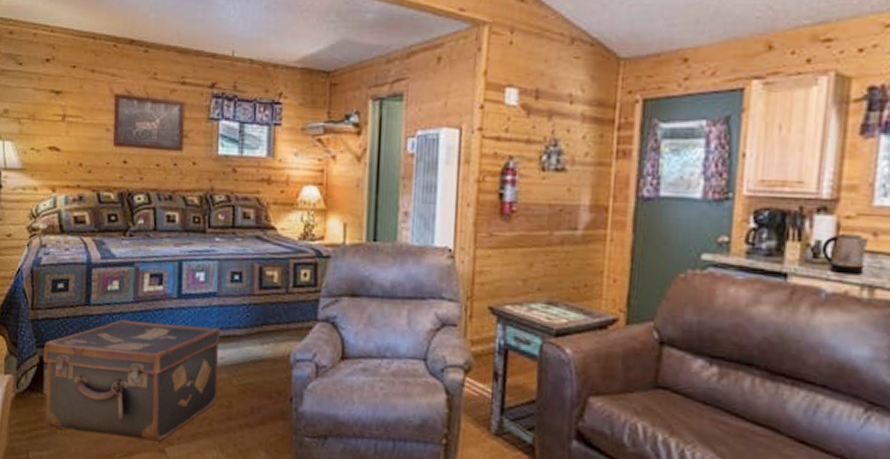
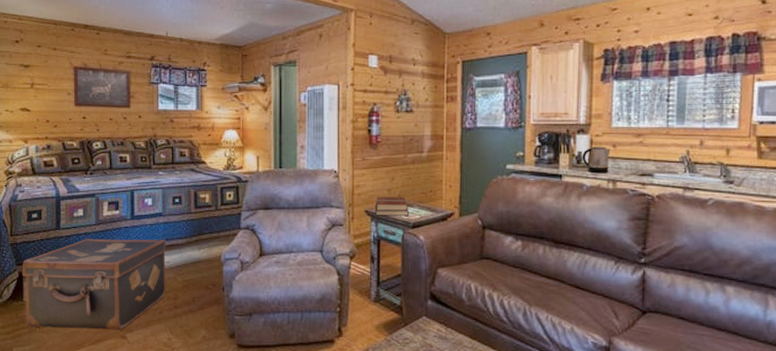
books: none [503,288,553,320] -> present [375,196,410,217]

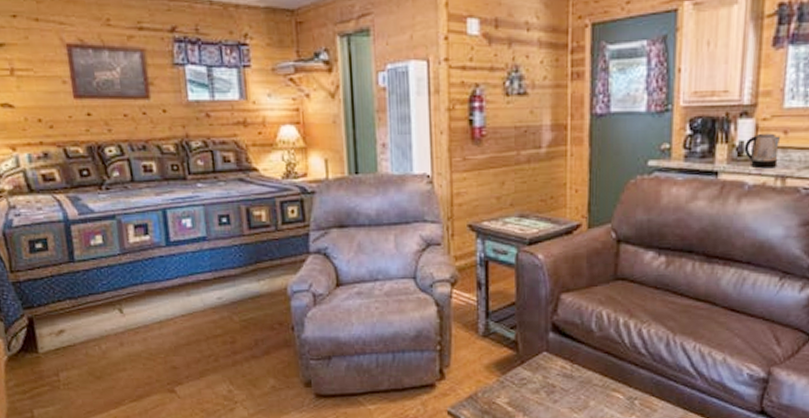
suitcase: present [22,238,166,330] -> none [31,270,221,384]
books: present [375,196,410,217] -> none [480,206,525,232]

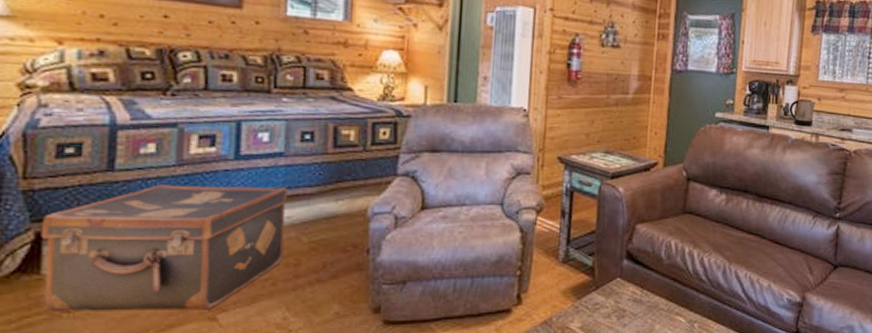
suitcase: none [31,270,221,384] -> present [41,184,287,312]

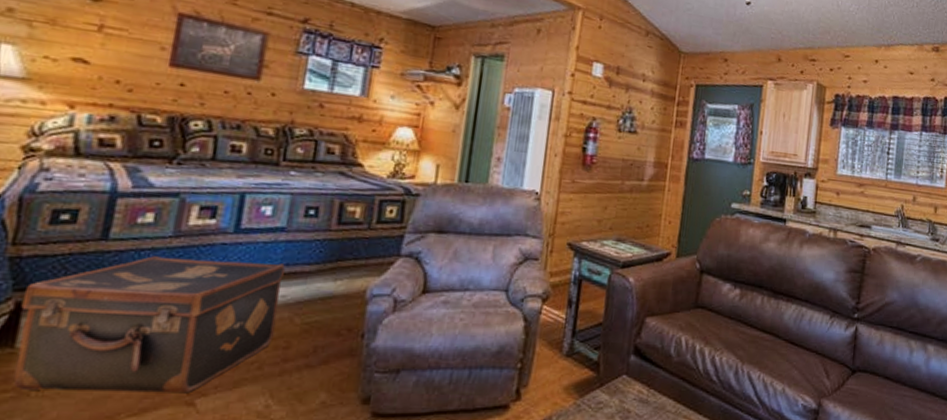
kettle: present [789,98,815,127] -> none [807,192,833,222]

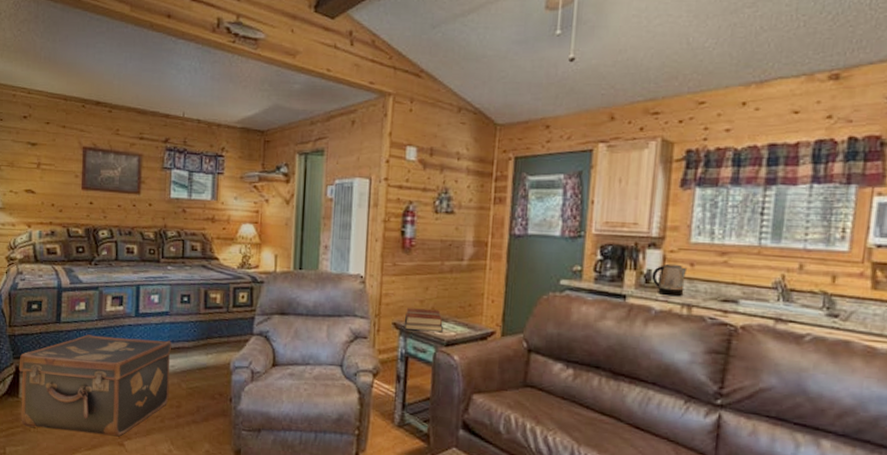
books: none [580,227,621,254] -> present [404,308,444,333]
kettle: none [807,192,833,222] -> present [651,263,686,297]

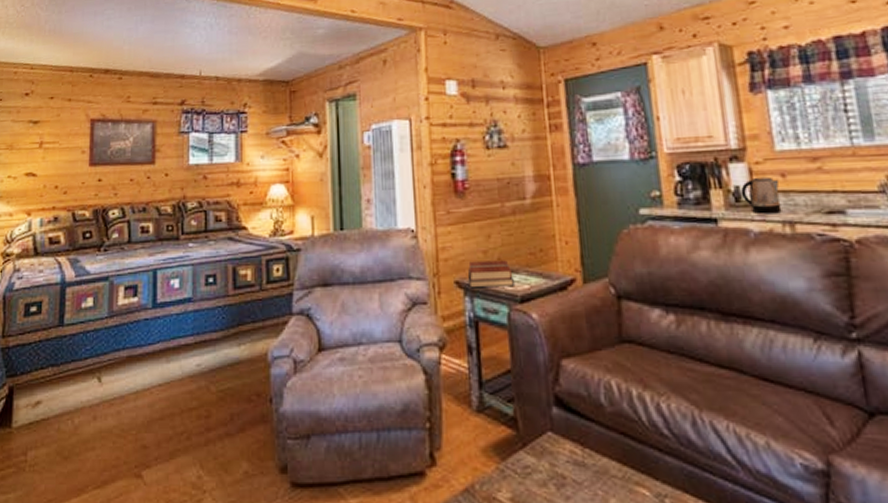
suitcase: present [19,334,171,437] -> none [12,333,196,466]

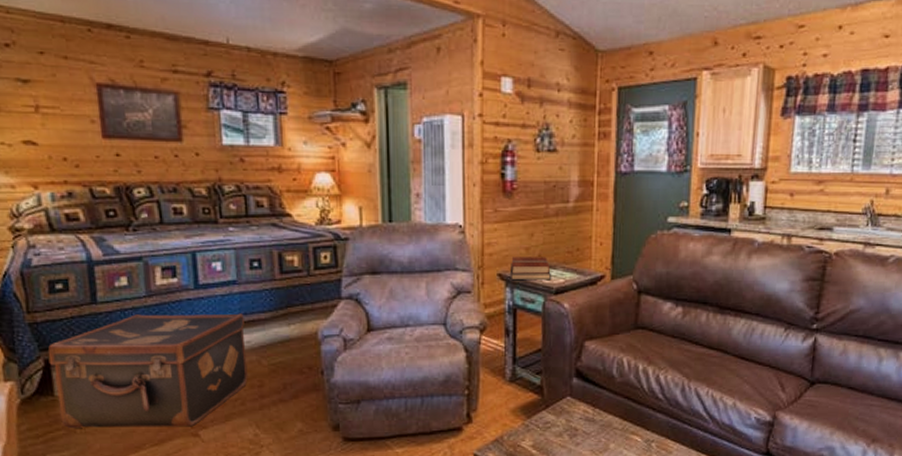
suitcase: none [12,333,196,466] -> present [48,313,248,428]
kettle: present [741,176,782,215] -> none [755,195,786,228]

